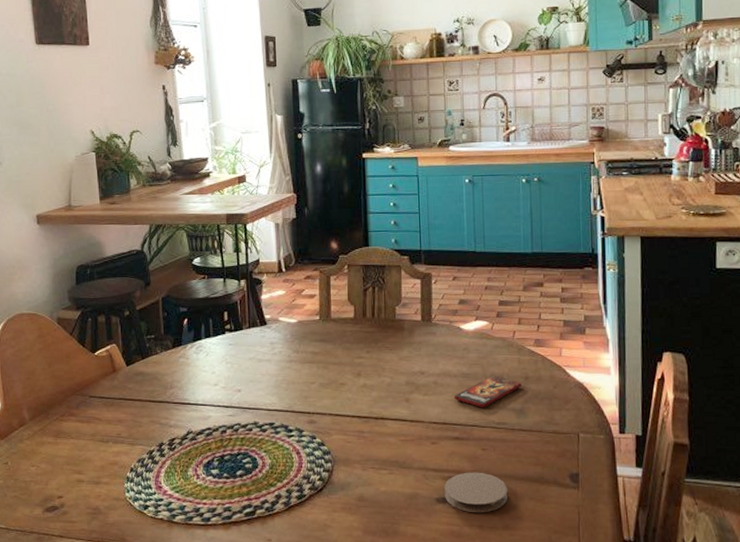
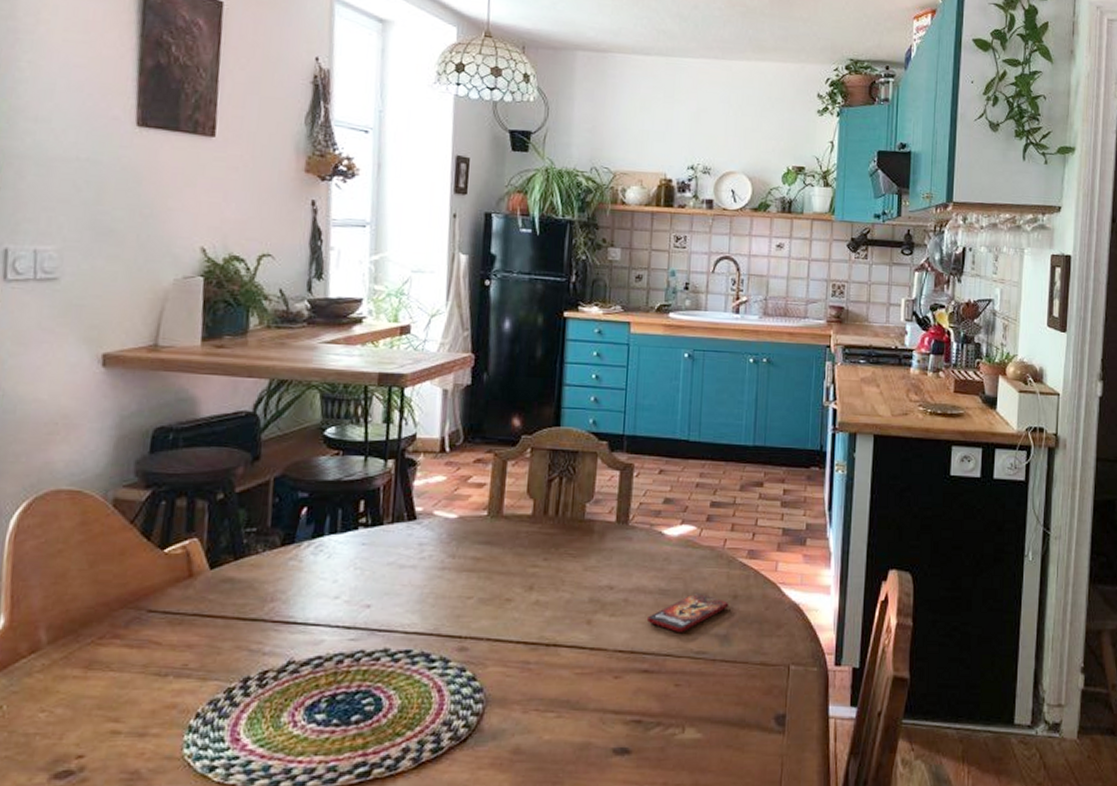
coaster: present [444,472,508,513] -> none [624,714,701,767]

